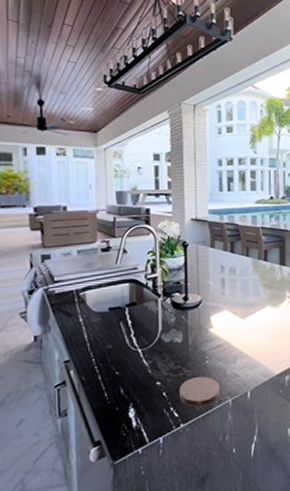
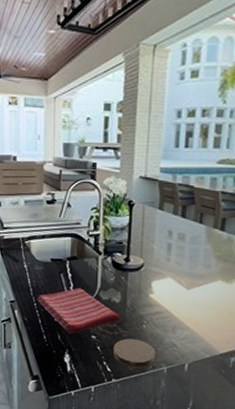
dish towel: none [95,334,184,385] -> present [37,288,120,334]

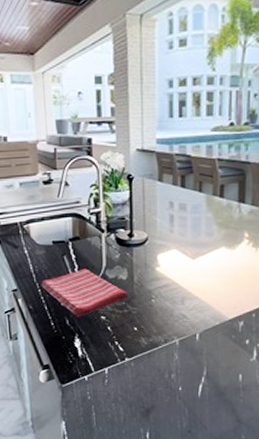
coaster: present [113,338,155,369] -> none [124,315,166,344]

